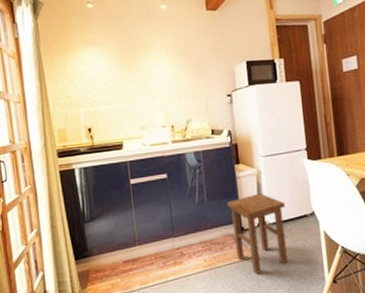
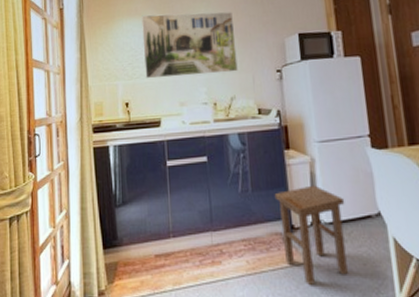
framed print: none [99,41,193,106] -> present [142,12,238,79]

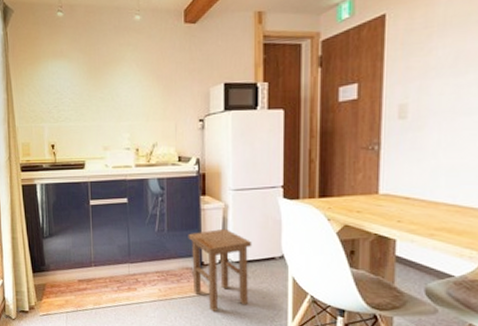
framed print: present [142,12,238,79] -> none [67,57,161,123]

